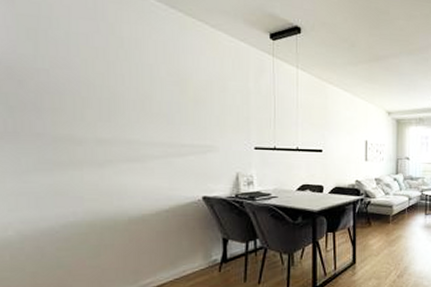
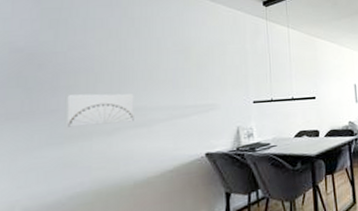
wall art: none [53,117,126,155] -> present [66,93,134,128]

